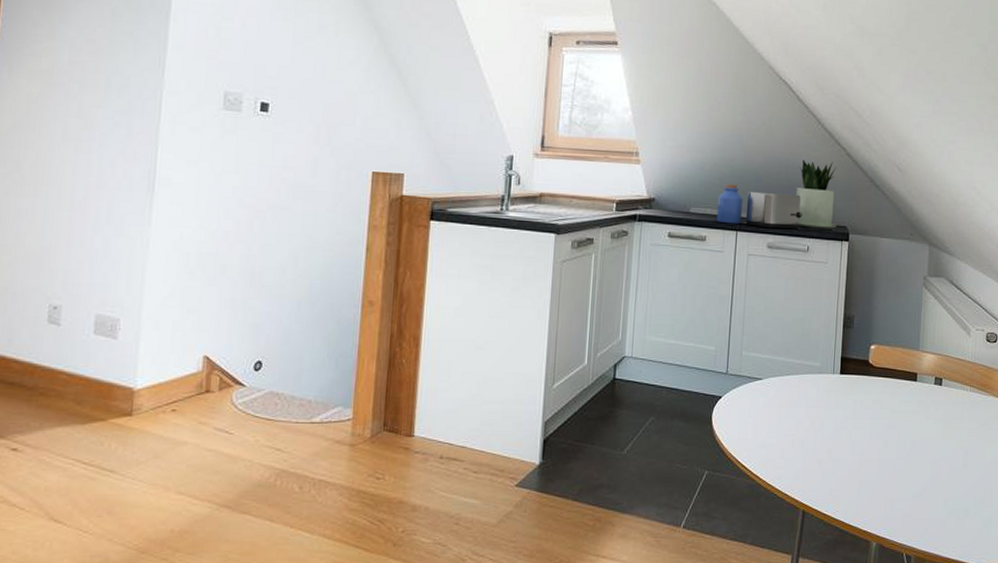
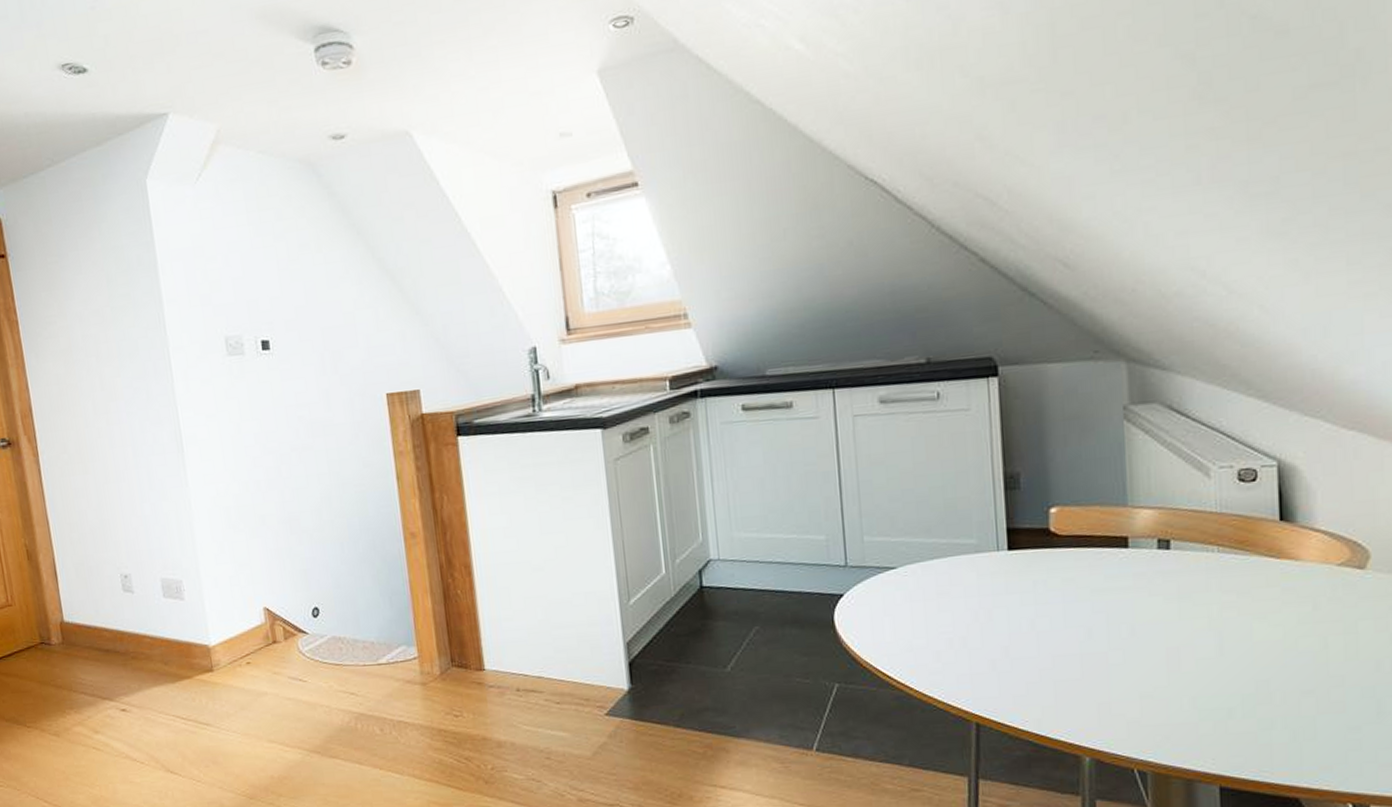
jar: present [716,184,743,225] -> none [800,330,839,383]
toaster: present [745,191,802,230] -> none [840,327,924,380]
planter: present [796,159,837,230] -> none [910,274,977,370]

